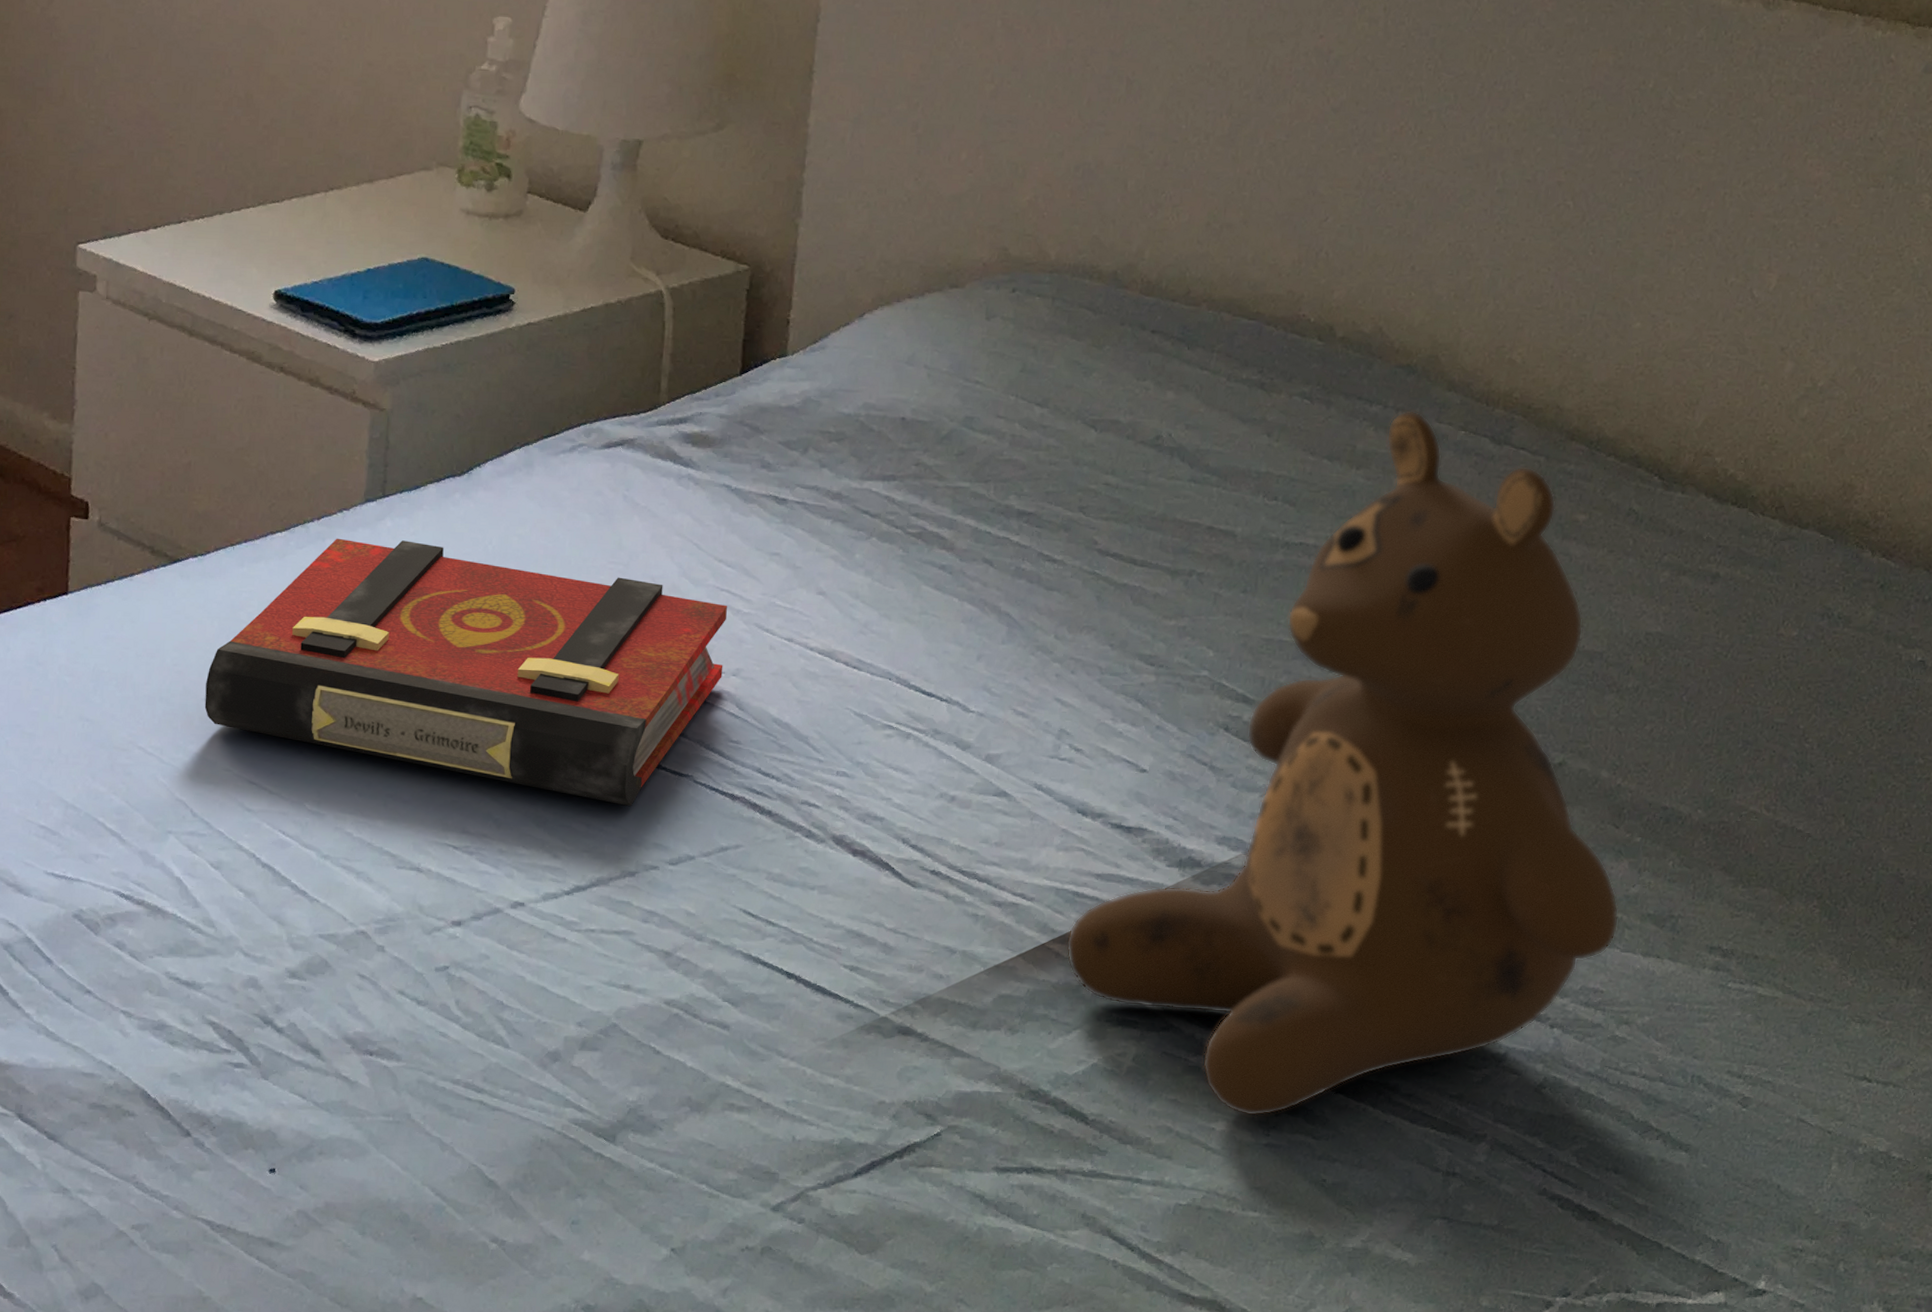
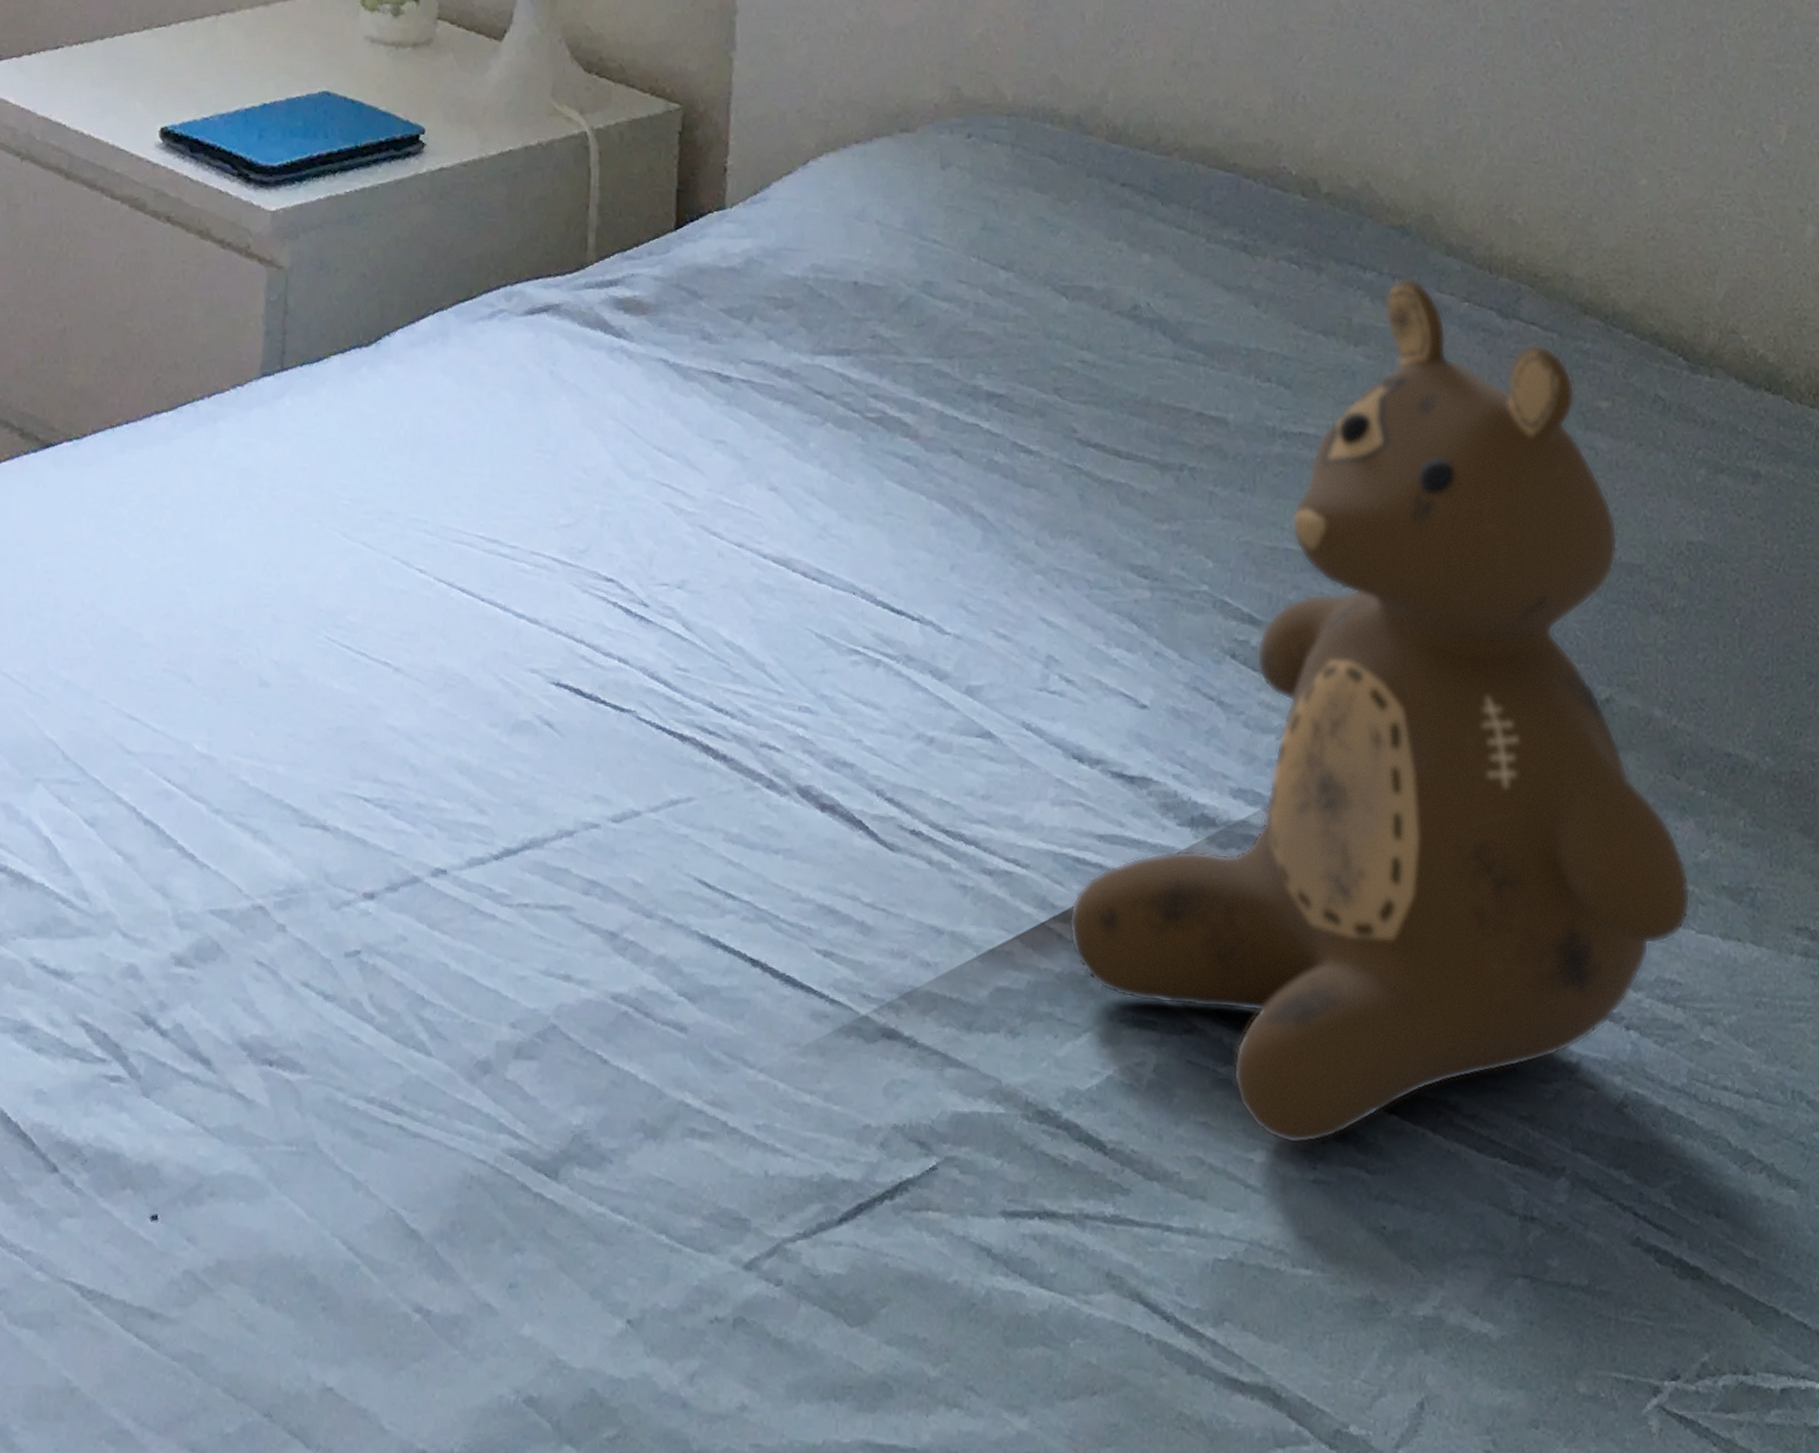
book: present [204,538,727,807] -> none [79,419,669,750]

